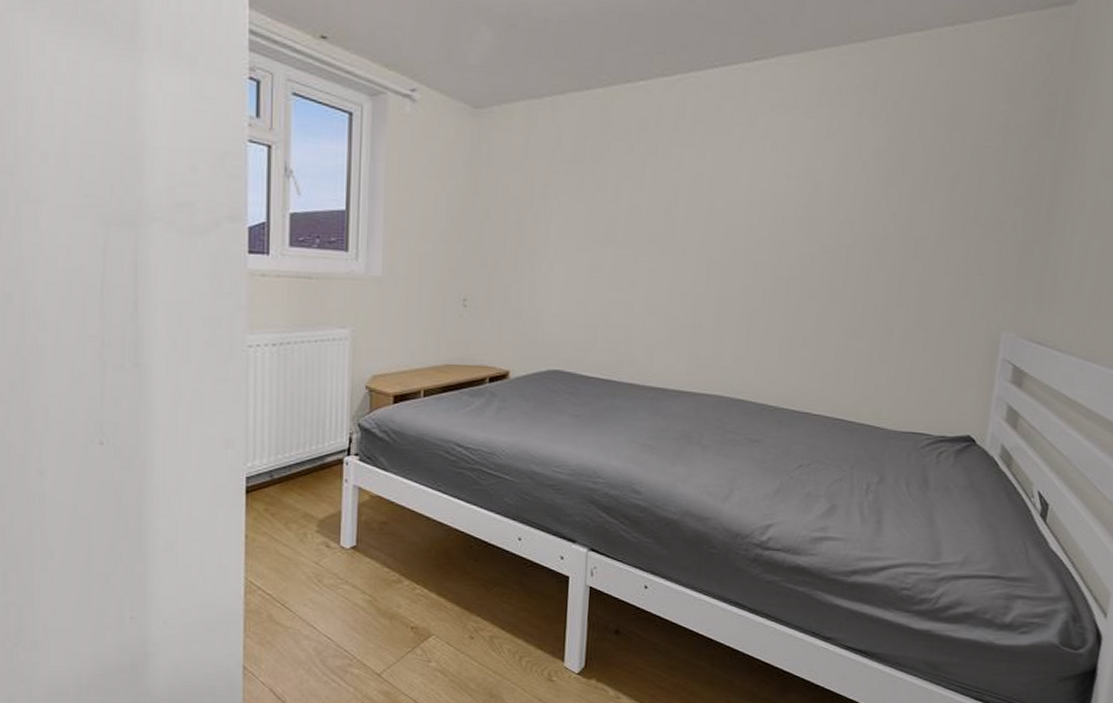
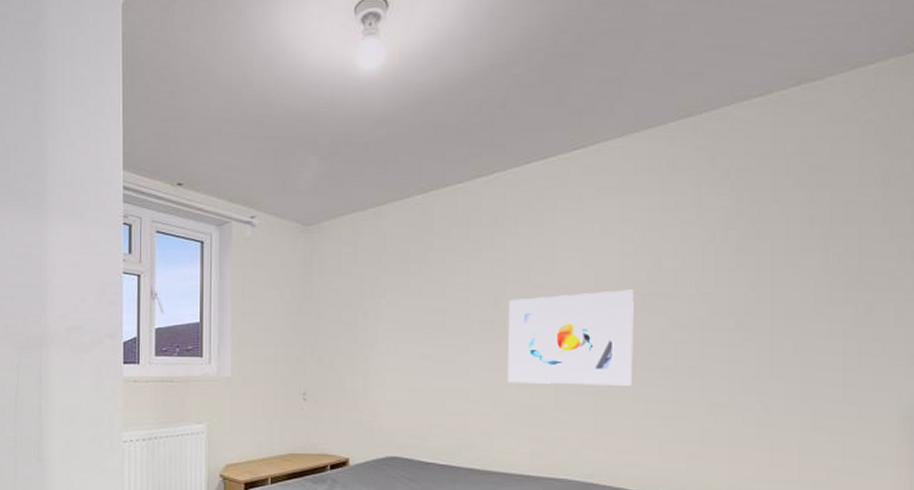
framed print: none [671,211,794,307] -> present [507,289,634,386]

